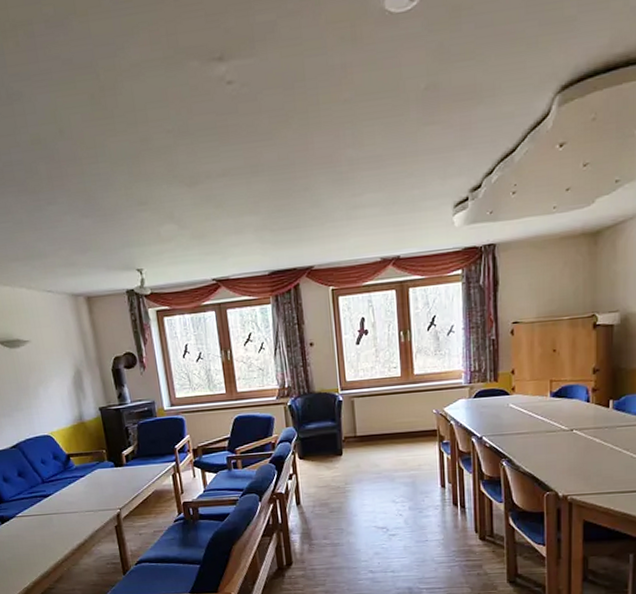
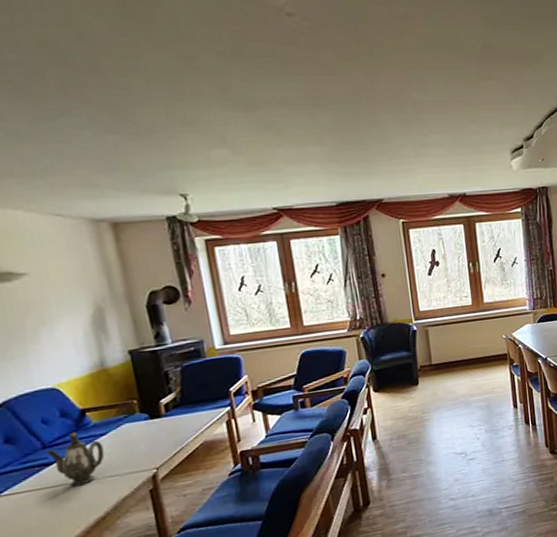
teapot: none [45,472,84,516] -> present [46,431,105,487]

